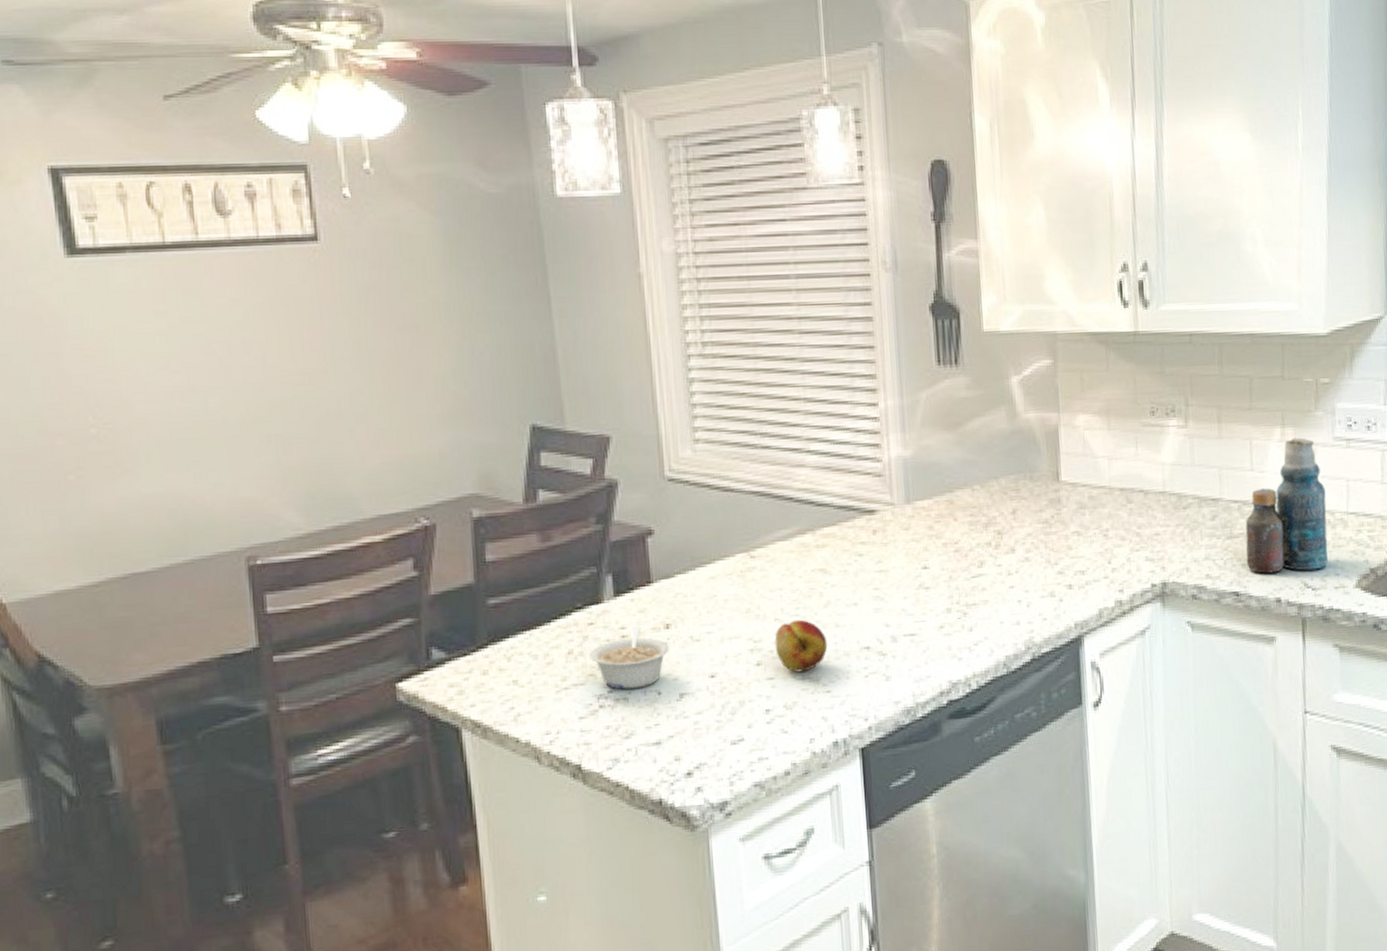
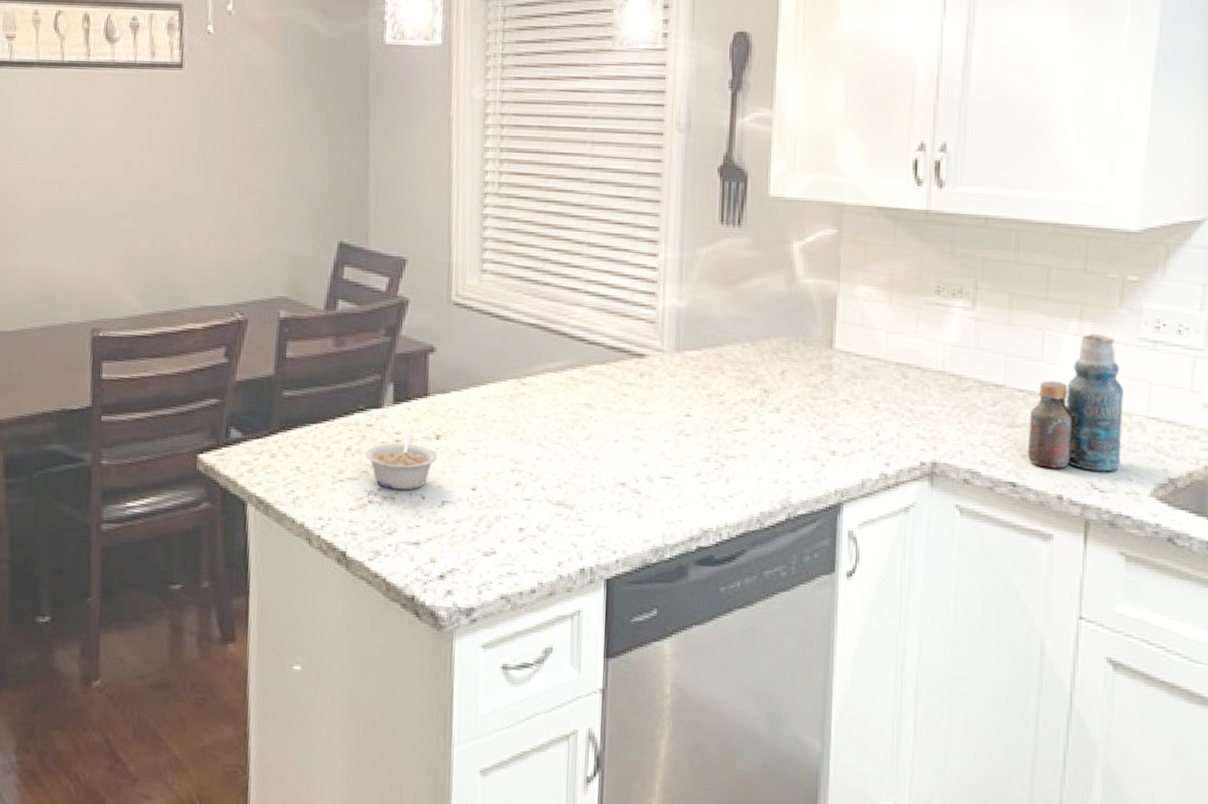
fruit: present [774,619,828,673] -> none [535,447,585,498]

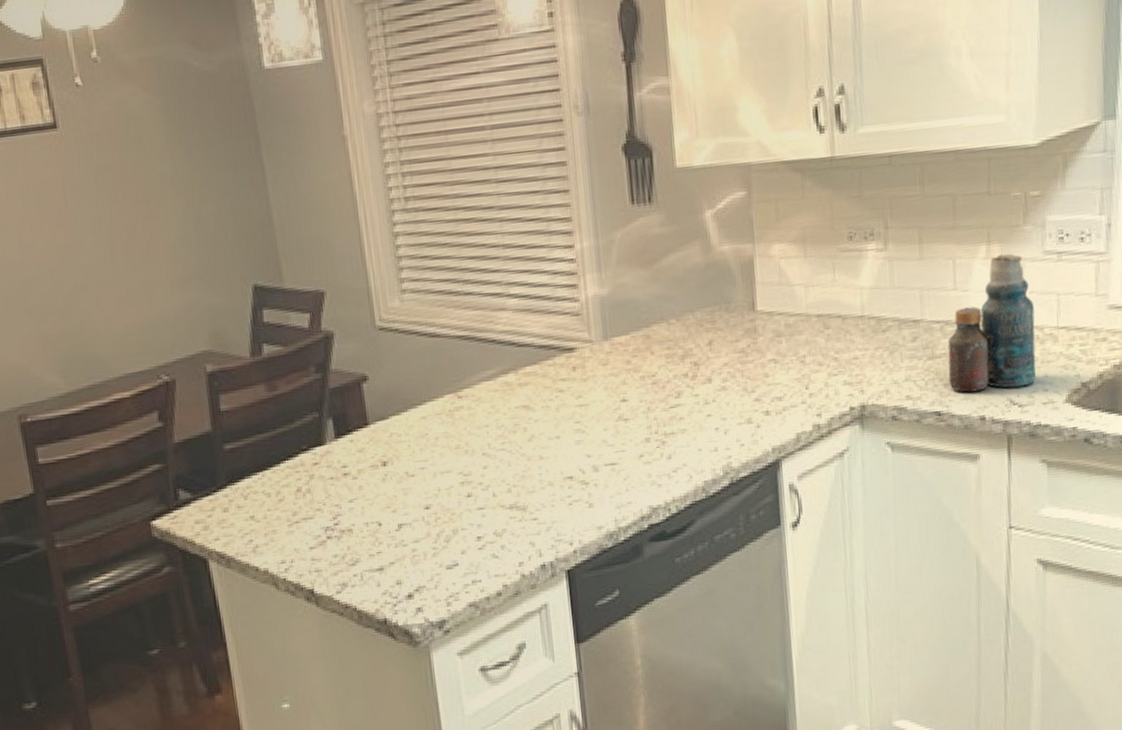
legume: present [365,433,437,490] -> none [315,464,387,522]

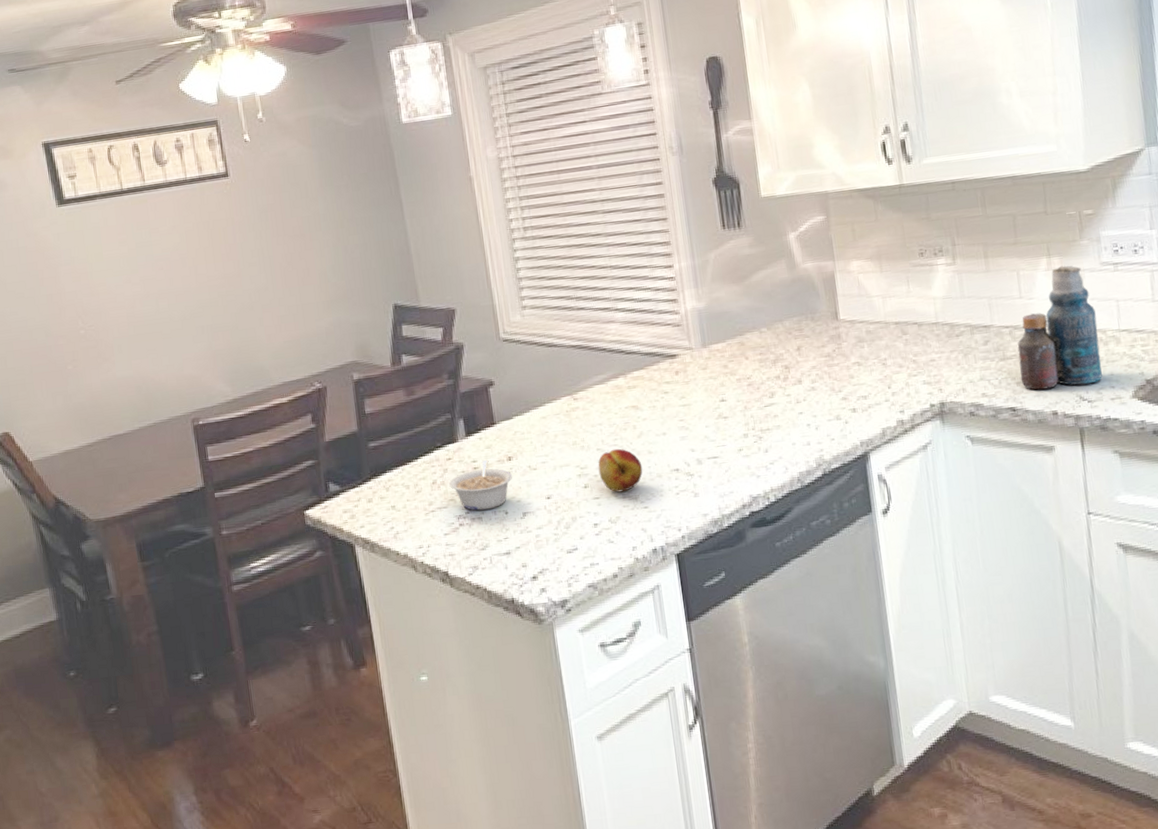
legume: none [315,464,387,522] -> present [449,459,512,511]
fruit: none [483,453,533,502] -> present [598,448,643,493]

